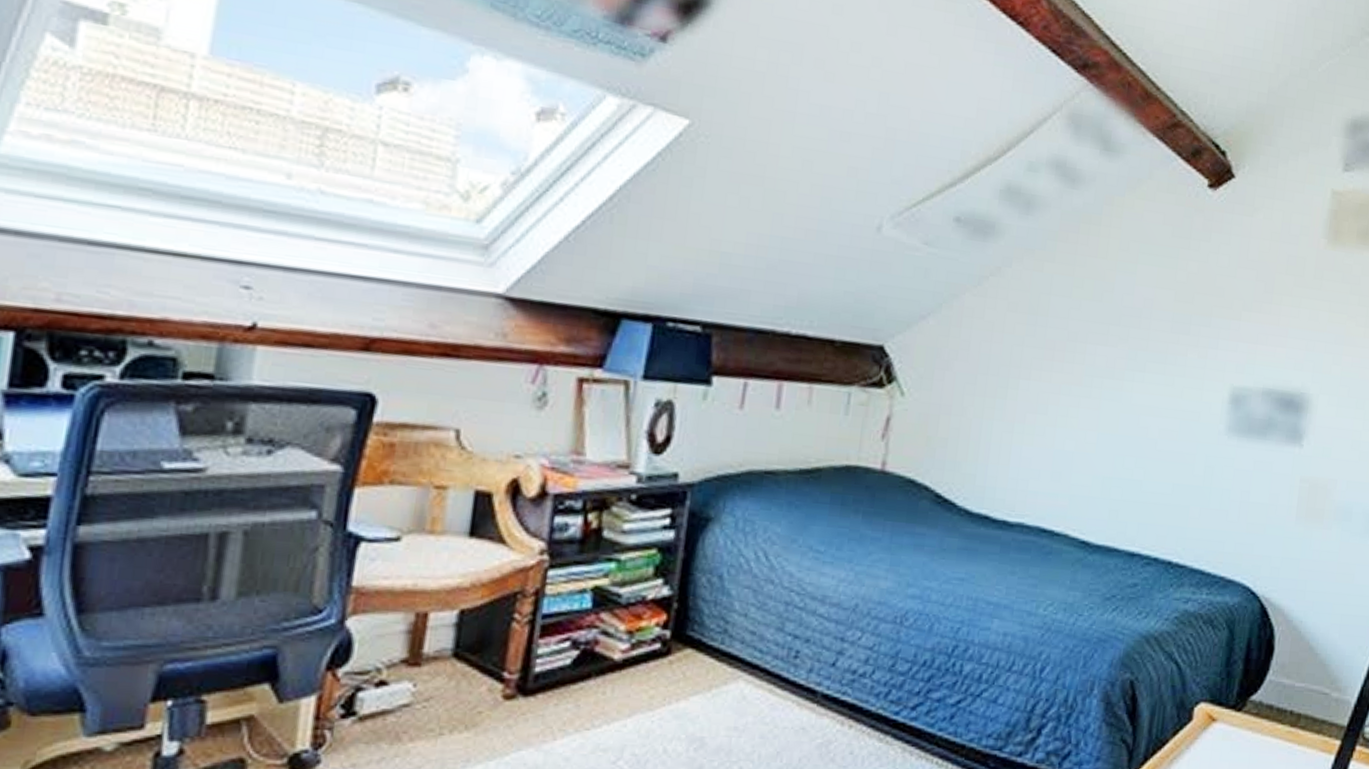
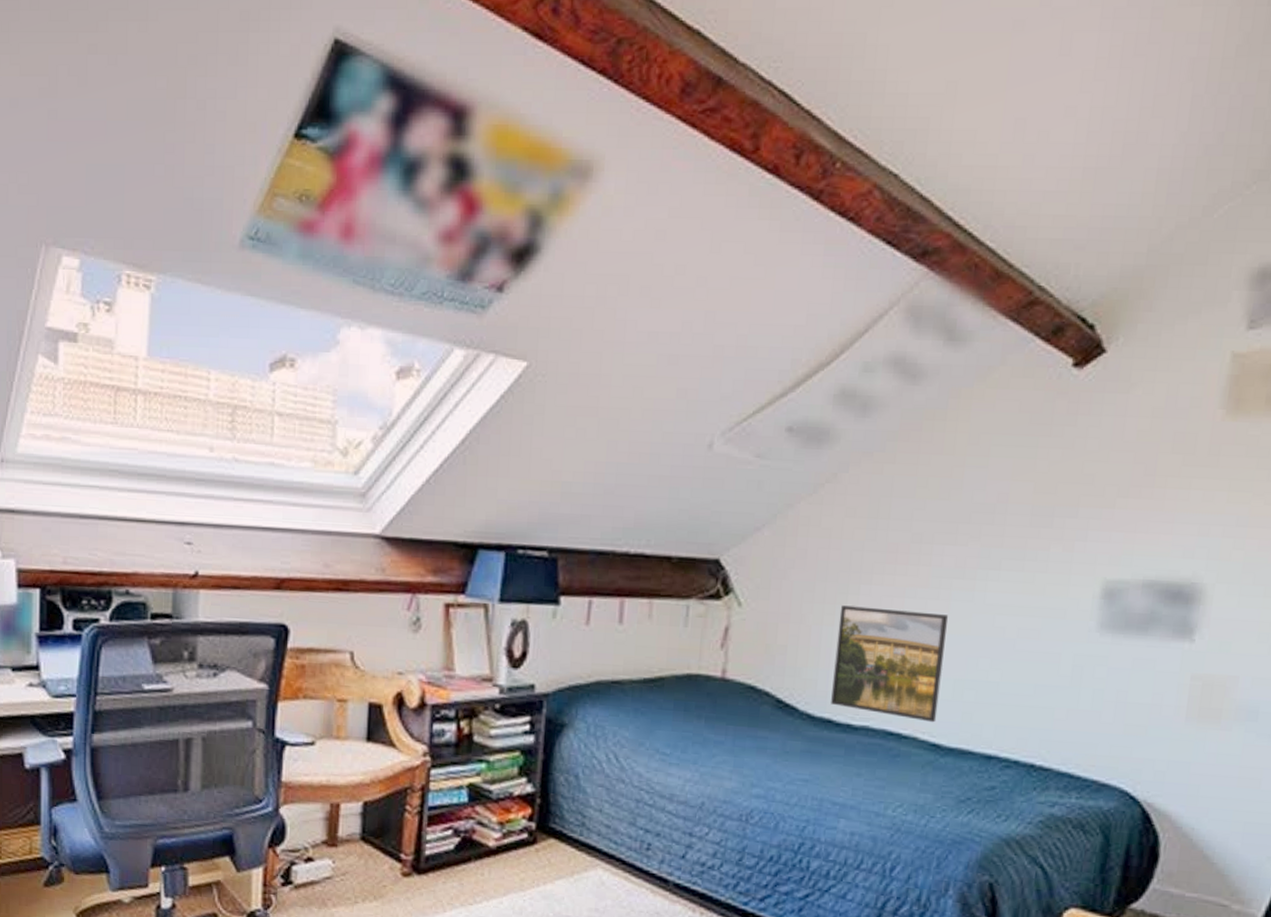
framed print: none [988,399,1099,520] -> present [831,605,949,723]

